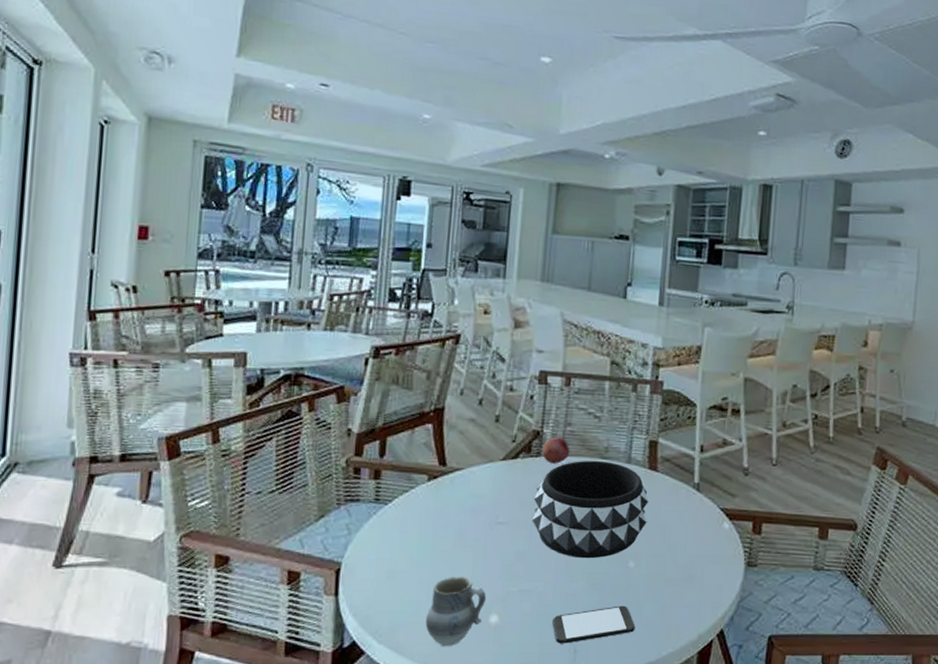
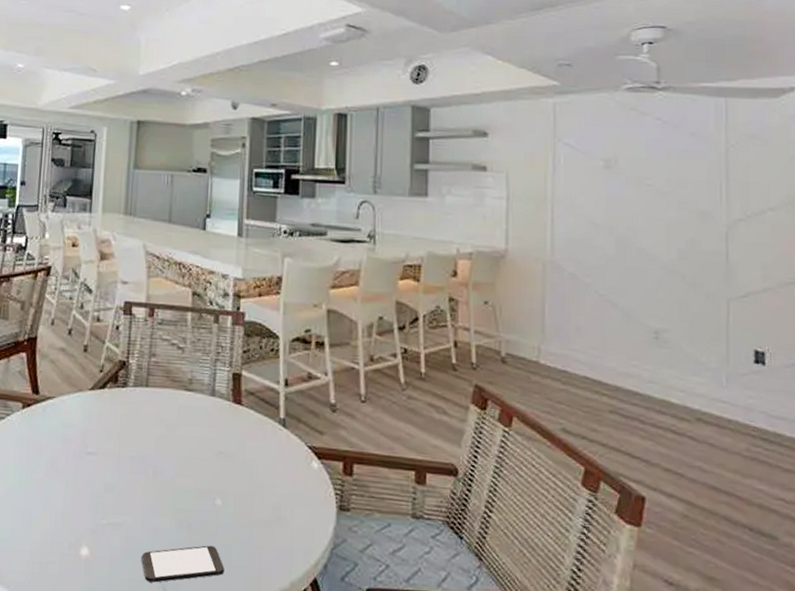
cup: present [425,576,487,646] -> none [20,505,78,577]
decorative bowl: present [532,460,649,559] -> none [119,392,234,494]
fruit: present [542,436,570,464] -> none [128,367,155,395]

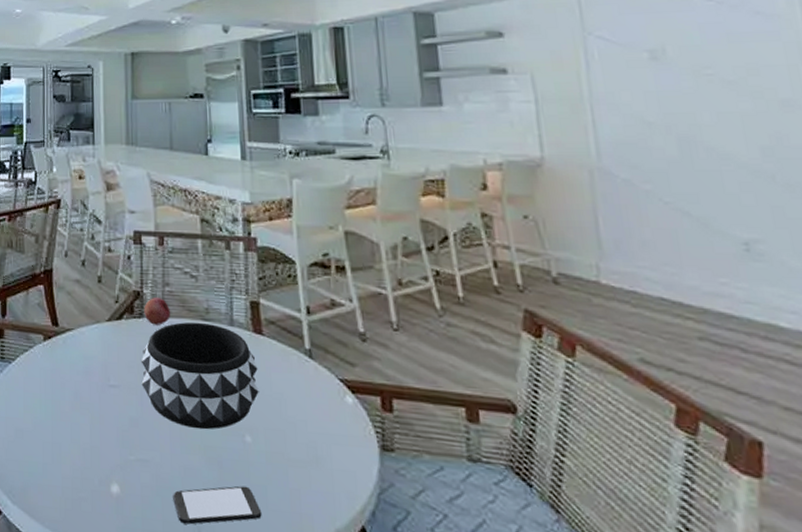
decorative bowl: none [119,392,234,494] -> present [141,322,259,430]
fruit: none [128,367,155,395] -> present [144,296,171,325]

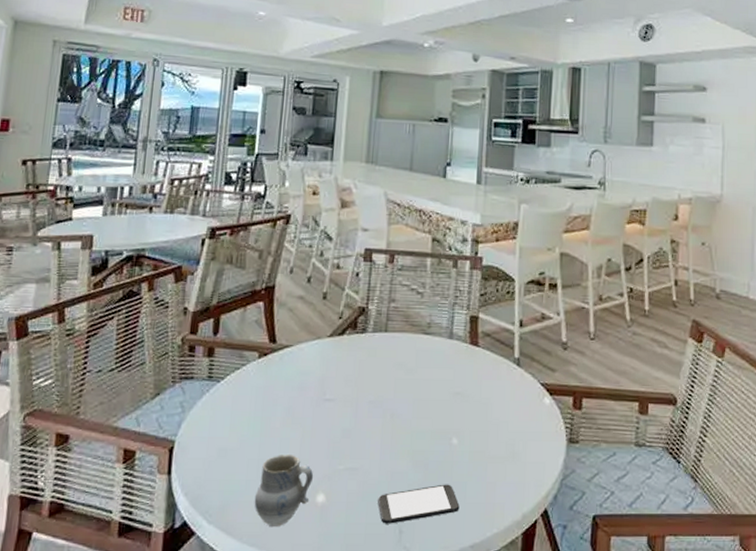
cup: none [52,439,106,514] -> present [254,454,314,526]
decorative bowl: present [141,322,259,430] -> none [357,336,470,436]
fruit: present [144,296,171,325] -> none [367,312,394,340]

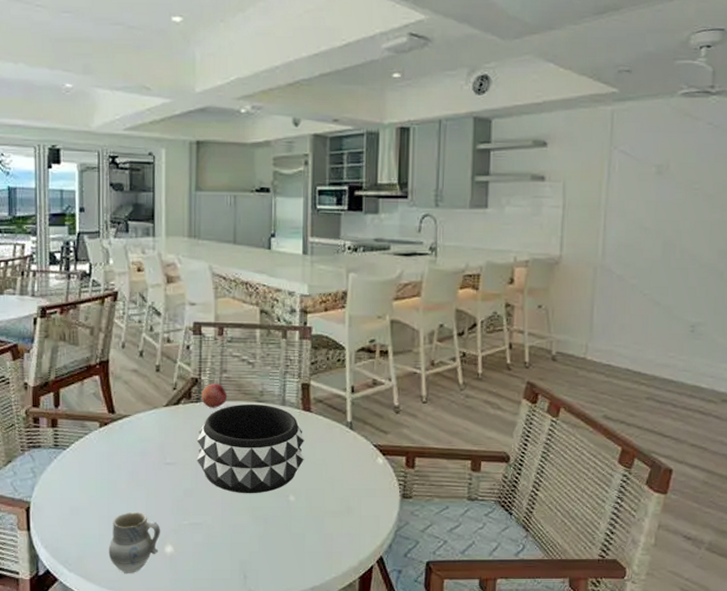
decorative bowl: none [357,336,470,436] -> present [197,403,304,494]
fruit: none [367,312,394,340] -> present [201,382,228,408]
smartphone: present [378,484,460,524] -> none [222,536,299,570]

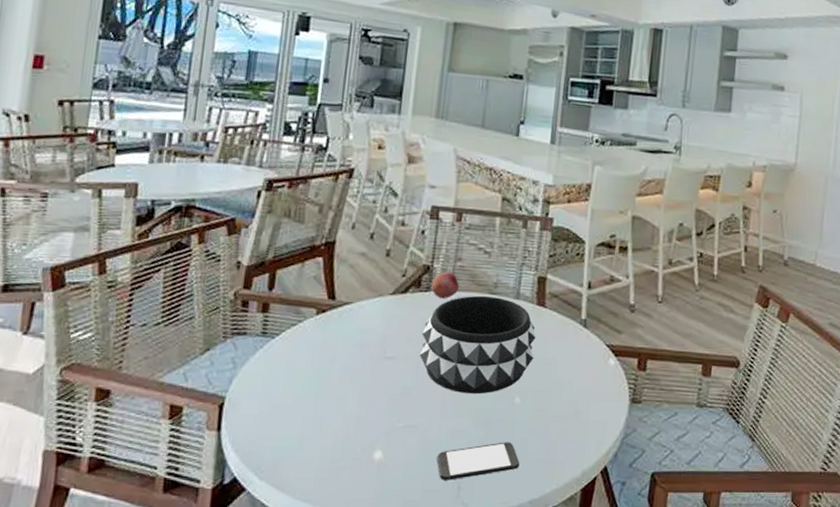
cup: present [108,511,161,573] -> none [308,411,372,483]
smartphone: none [222,536,299,570] -> present [436,442,520,480]

